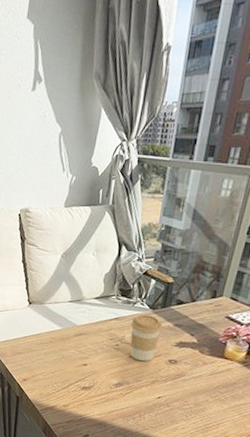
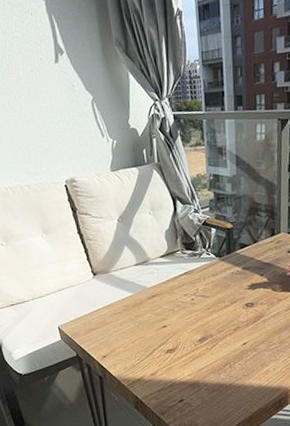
coffee cup: present [130,314,163,361] -> none [201,263,232,311]

